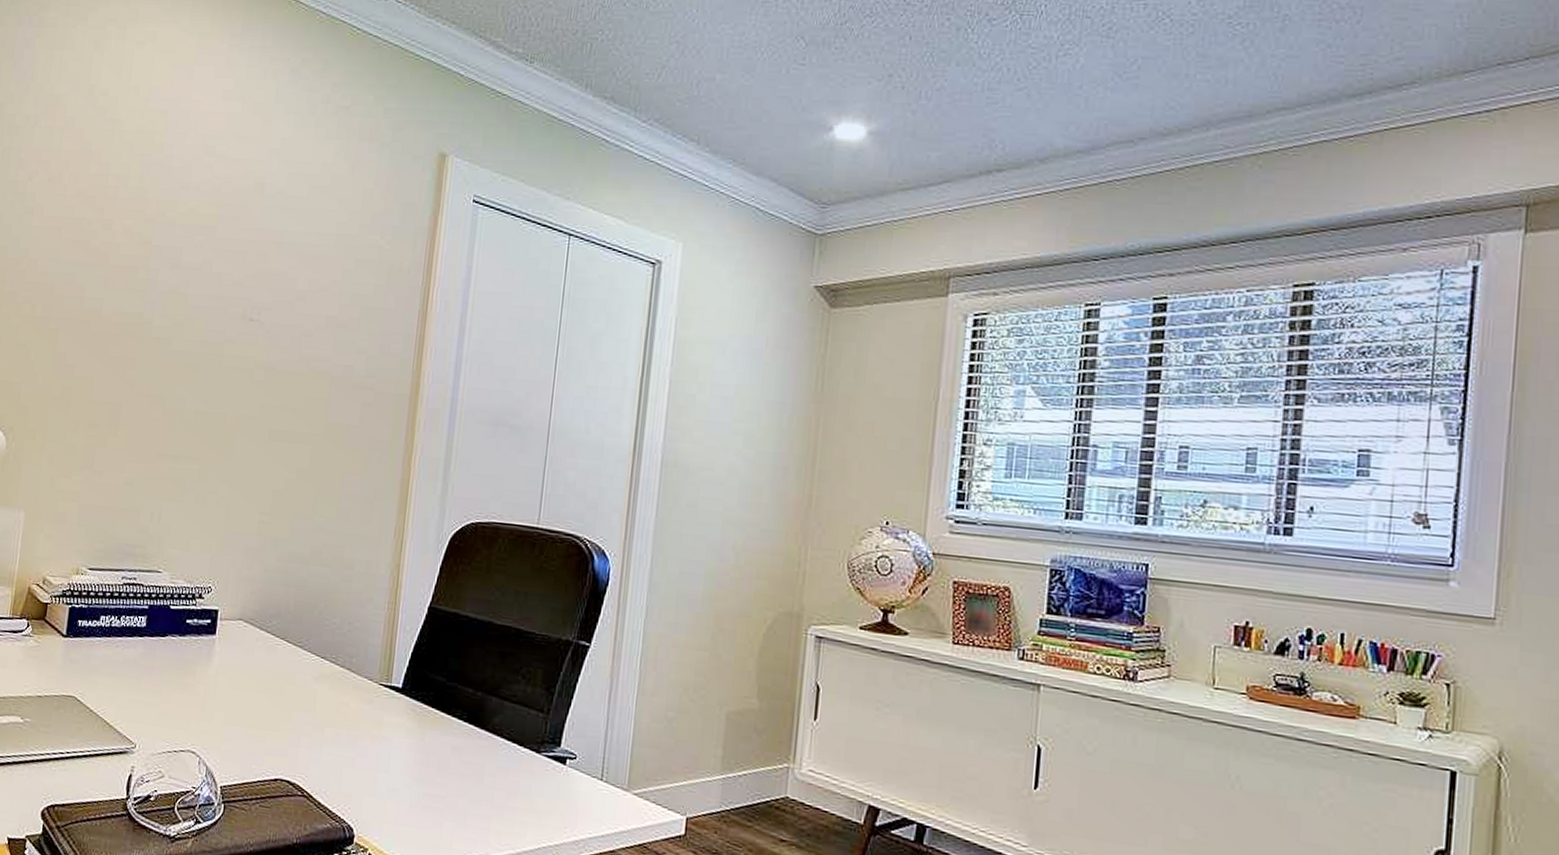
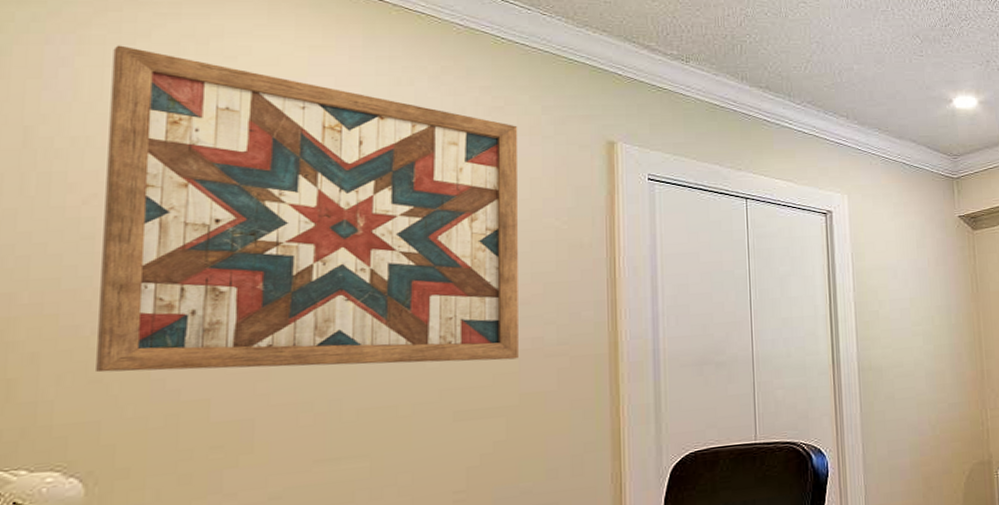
wall art: none [23,28,360,385] -> present [96,45,519,373]

